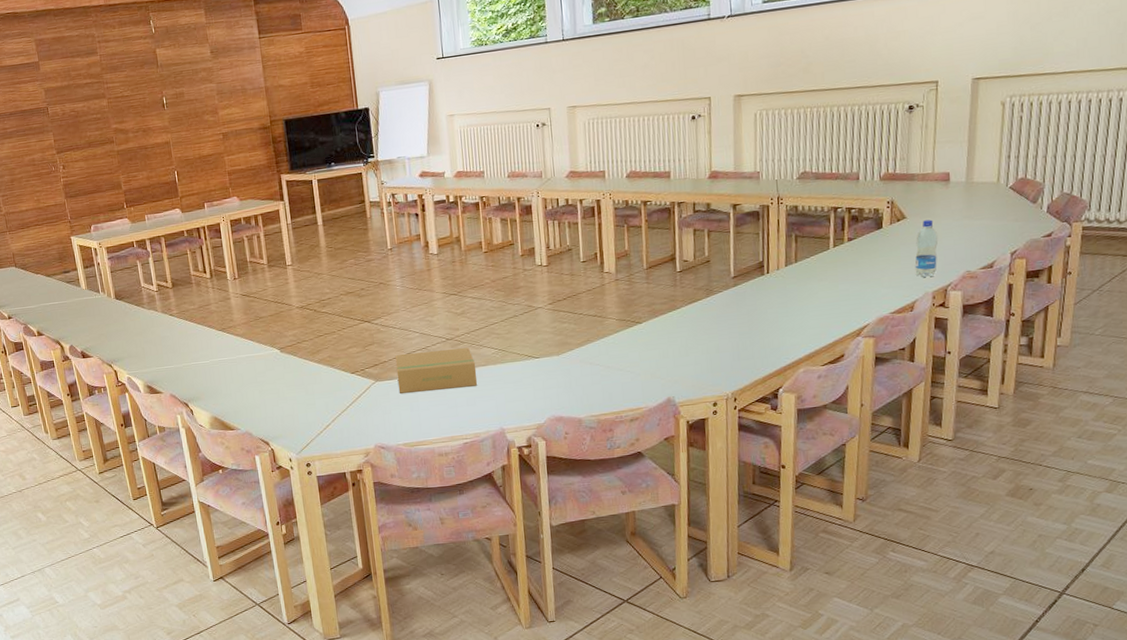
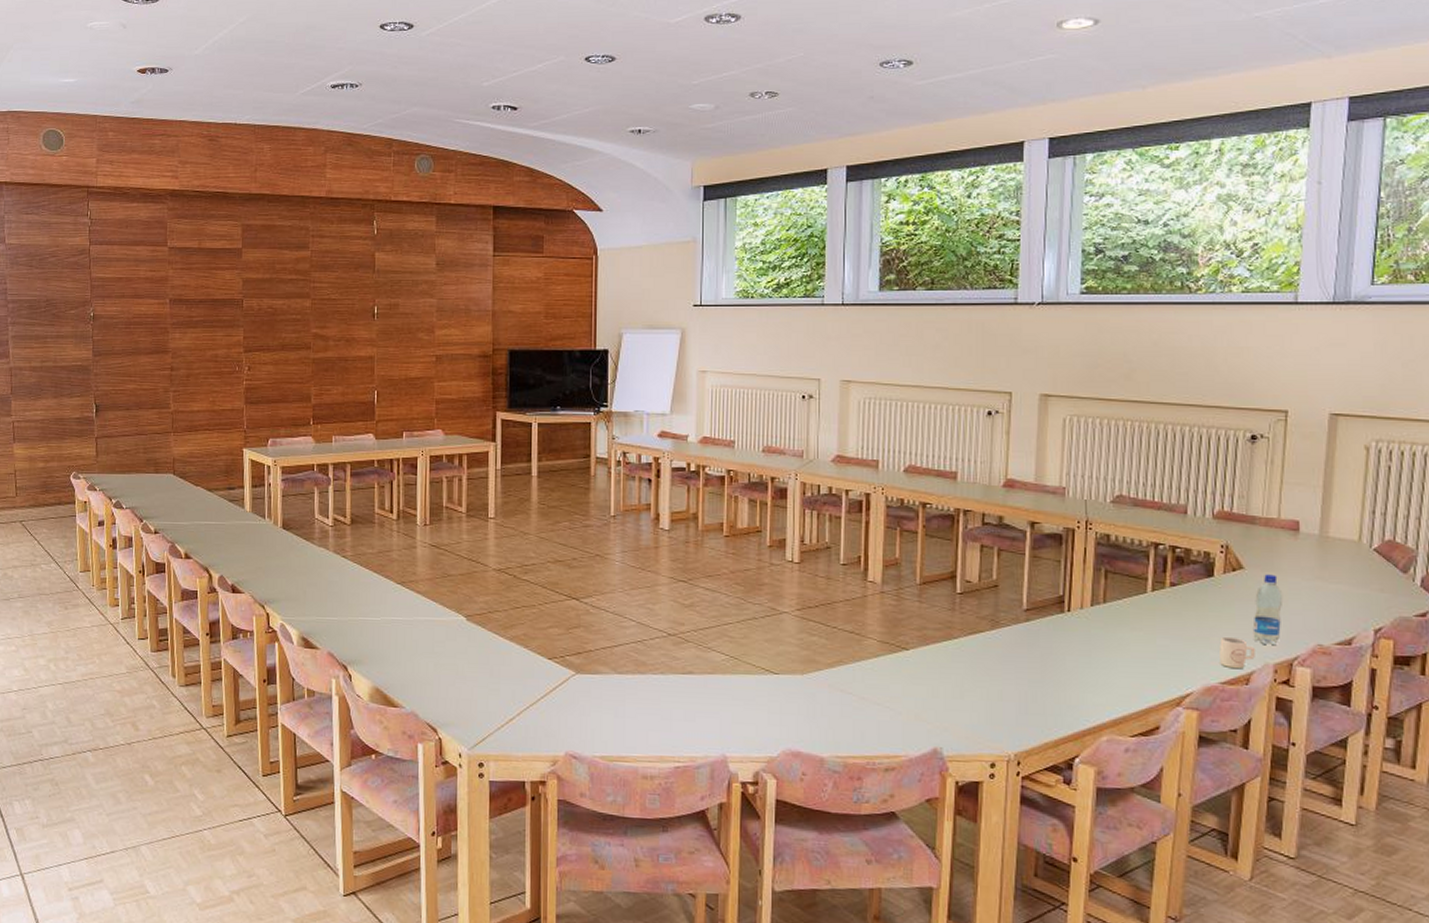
box: present [395,348,477,393] -> none [603,645,701,697]
mug: none [889,274,917,301] -> present [1219,636,1255,669]

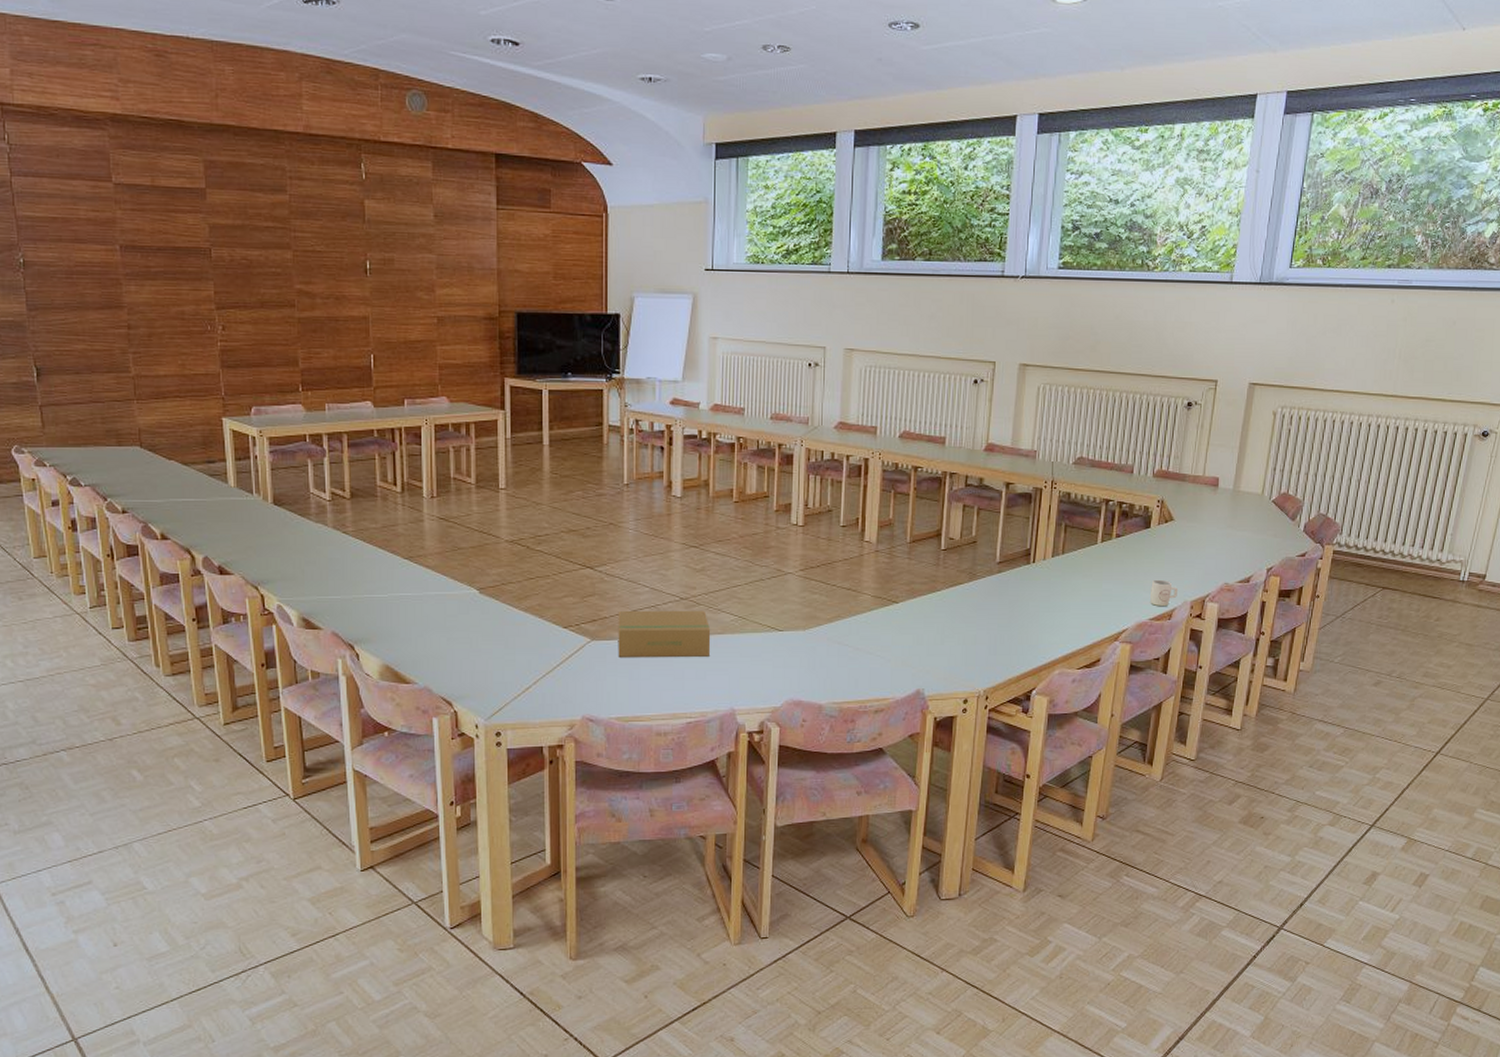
box: none [603,645,701,697] -> present [618,611,711,657]
bottle: present [1252,574,1283,646] -> none [1177,525,1202,586]

